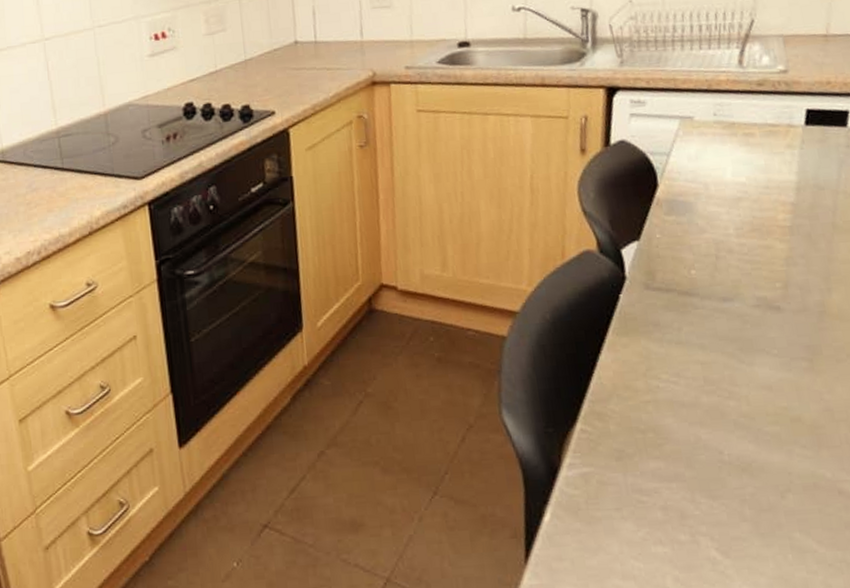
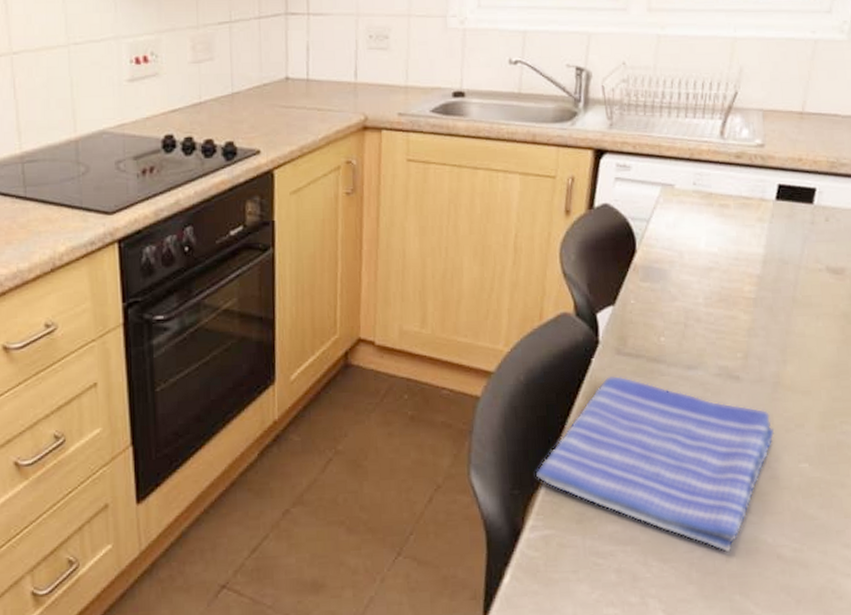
dish towel: none [570,311,825,488] -> present [536,376,775,552]

